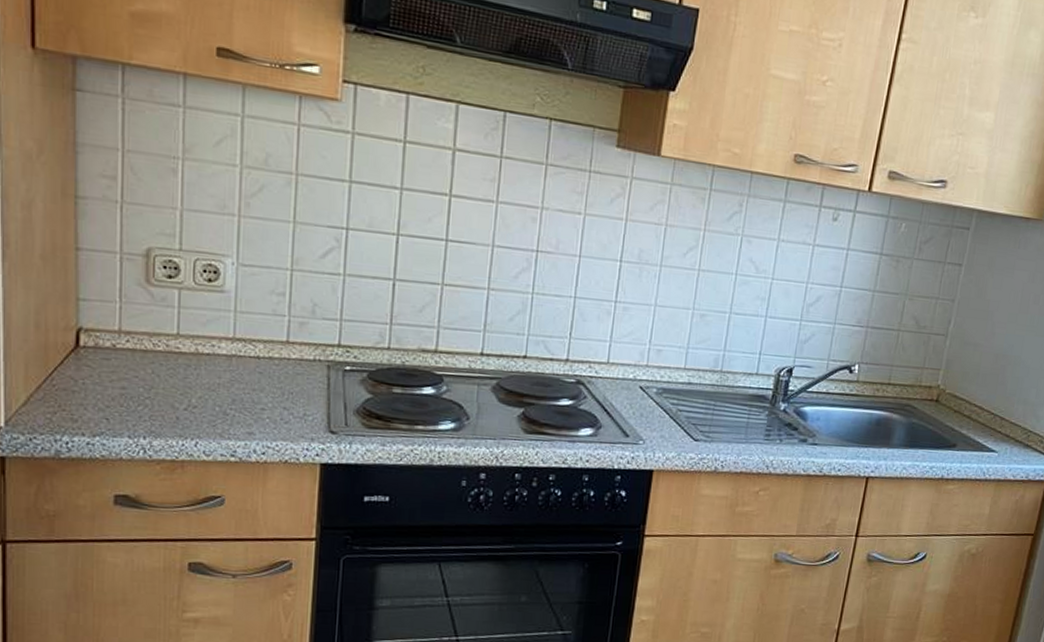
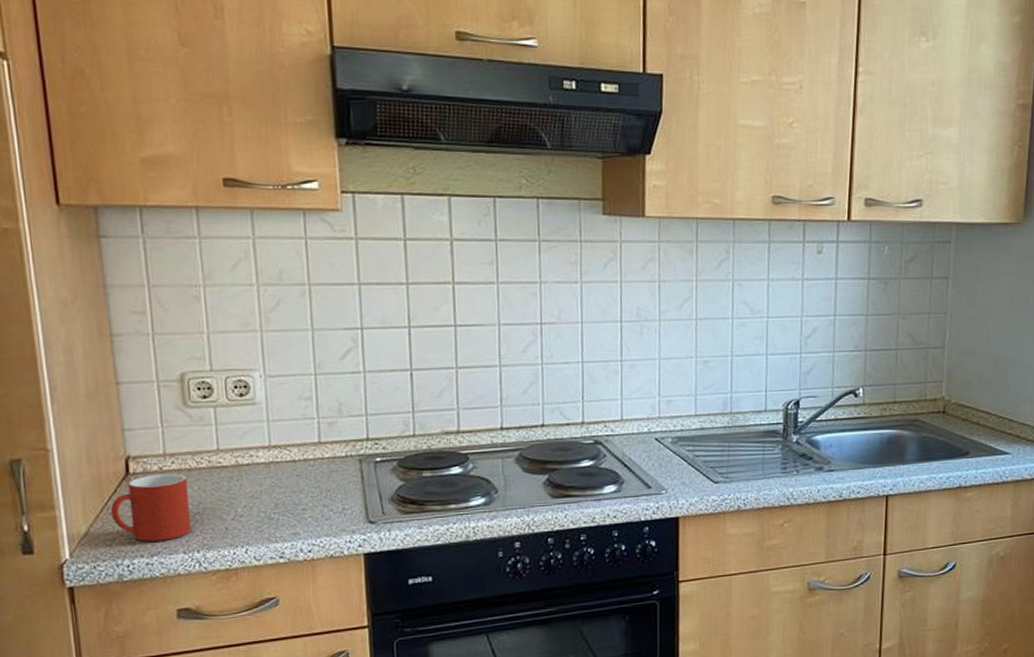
mug: none [54,350,141,422] -> present [110,473,191,542]

